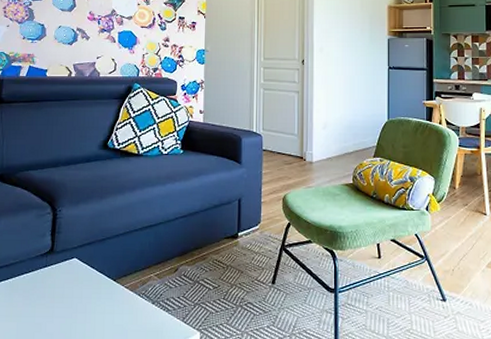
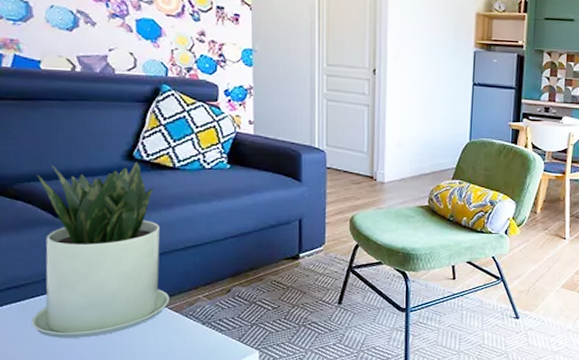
planter: none [14,150,126,316] -> present [31,161,169,338]

